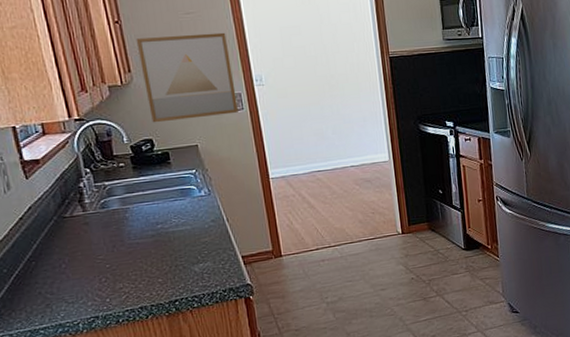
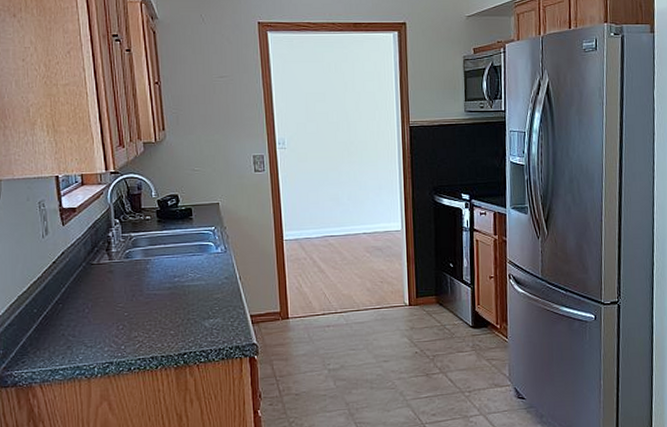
wall art: present [136,32,238,123] -> none [172,96,260,180]

